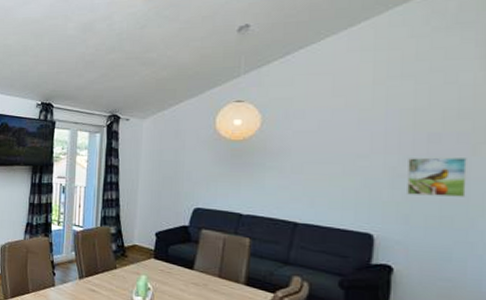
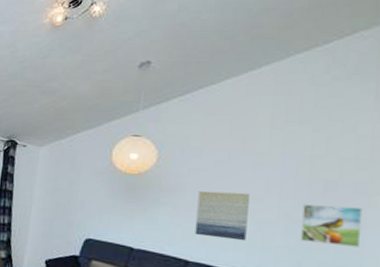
wall art: none [302,151,355,199] -> present [195,191,250,241]

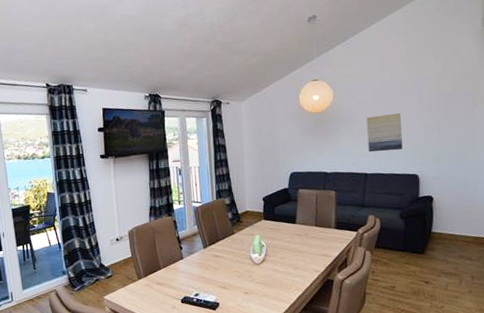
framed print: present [301,204,363,248] -> none [435,110,472,142]

